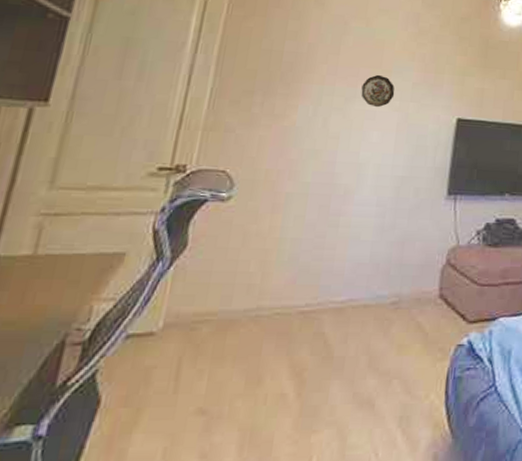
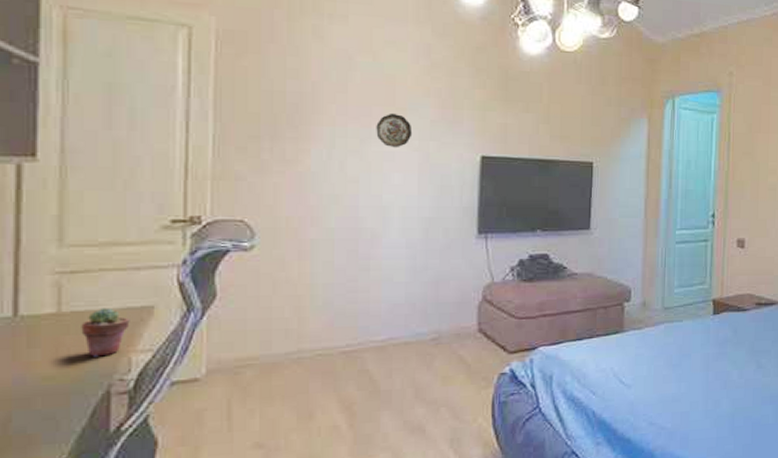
potted succulent: none [50,252,100,303] -> present [81,307,130,357]

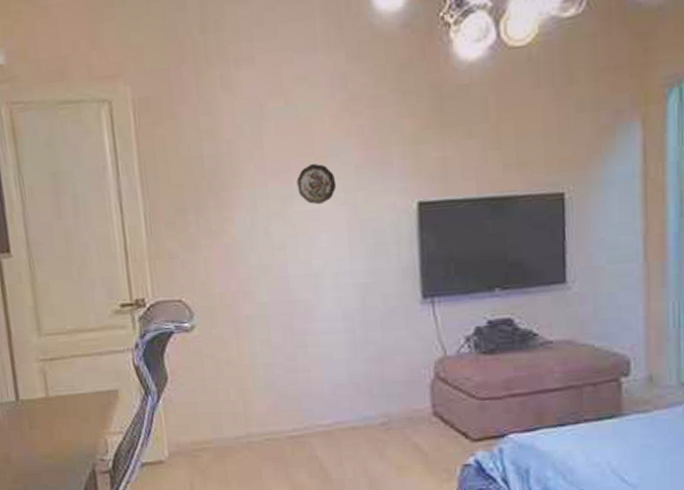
potted succulent: present [81,307,130,357] -> none [65,392,102,438]

